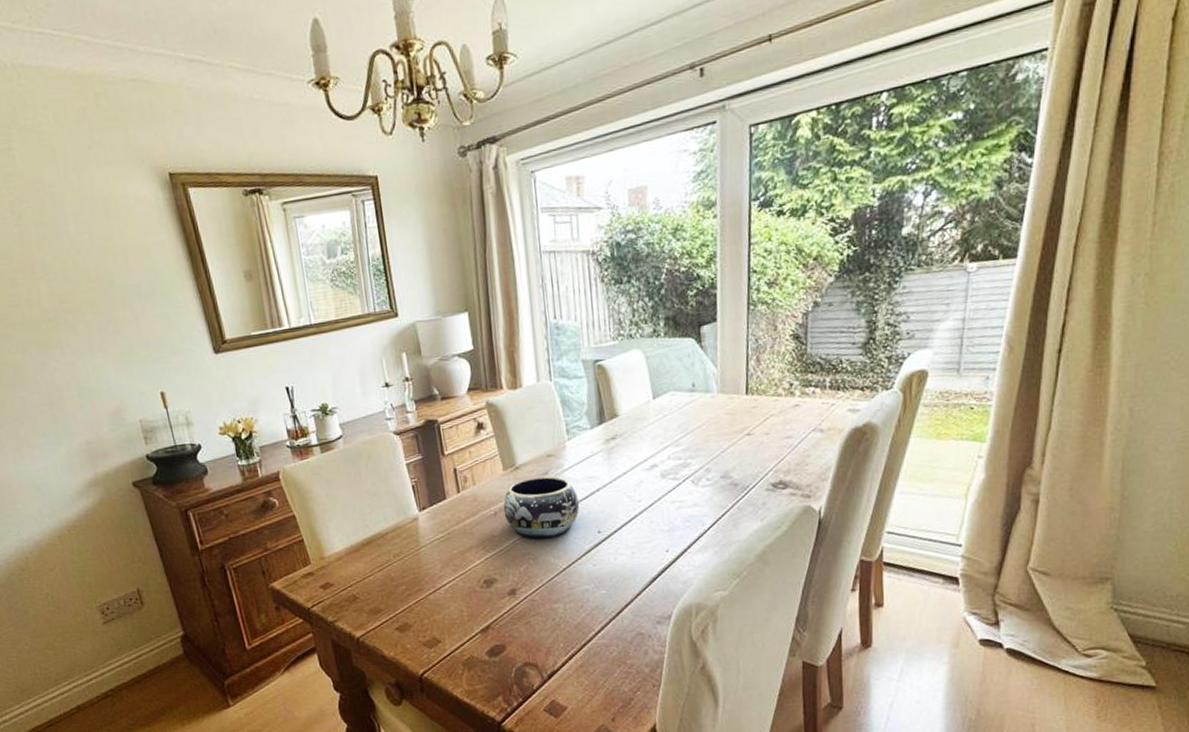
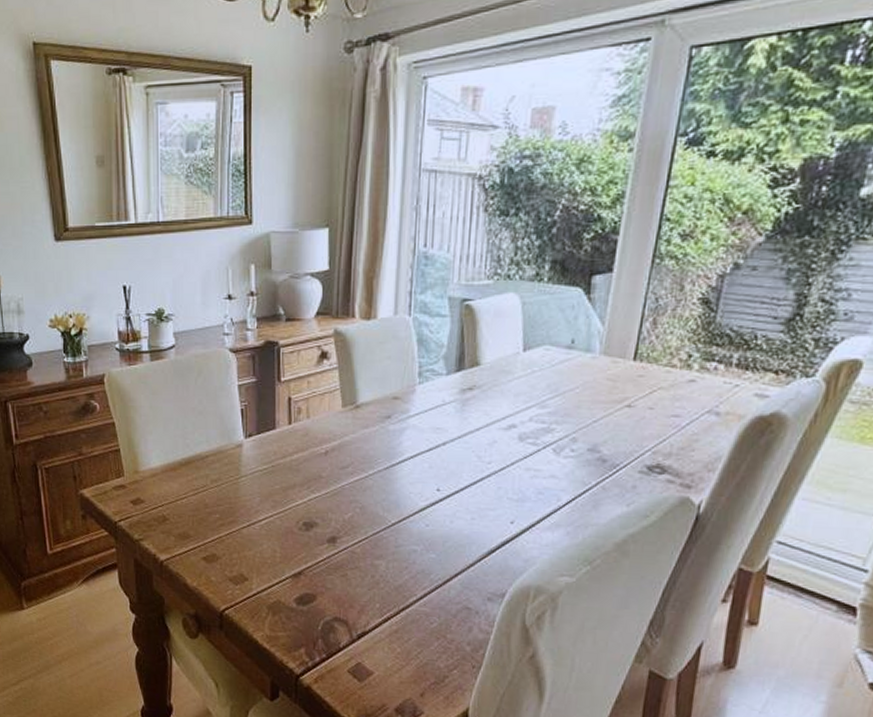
decorative bowl: present [503,476,579,539] -> none [336,419,420,487]

